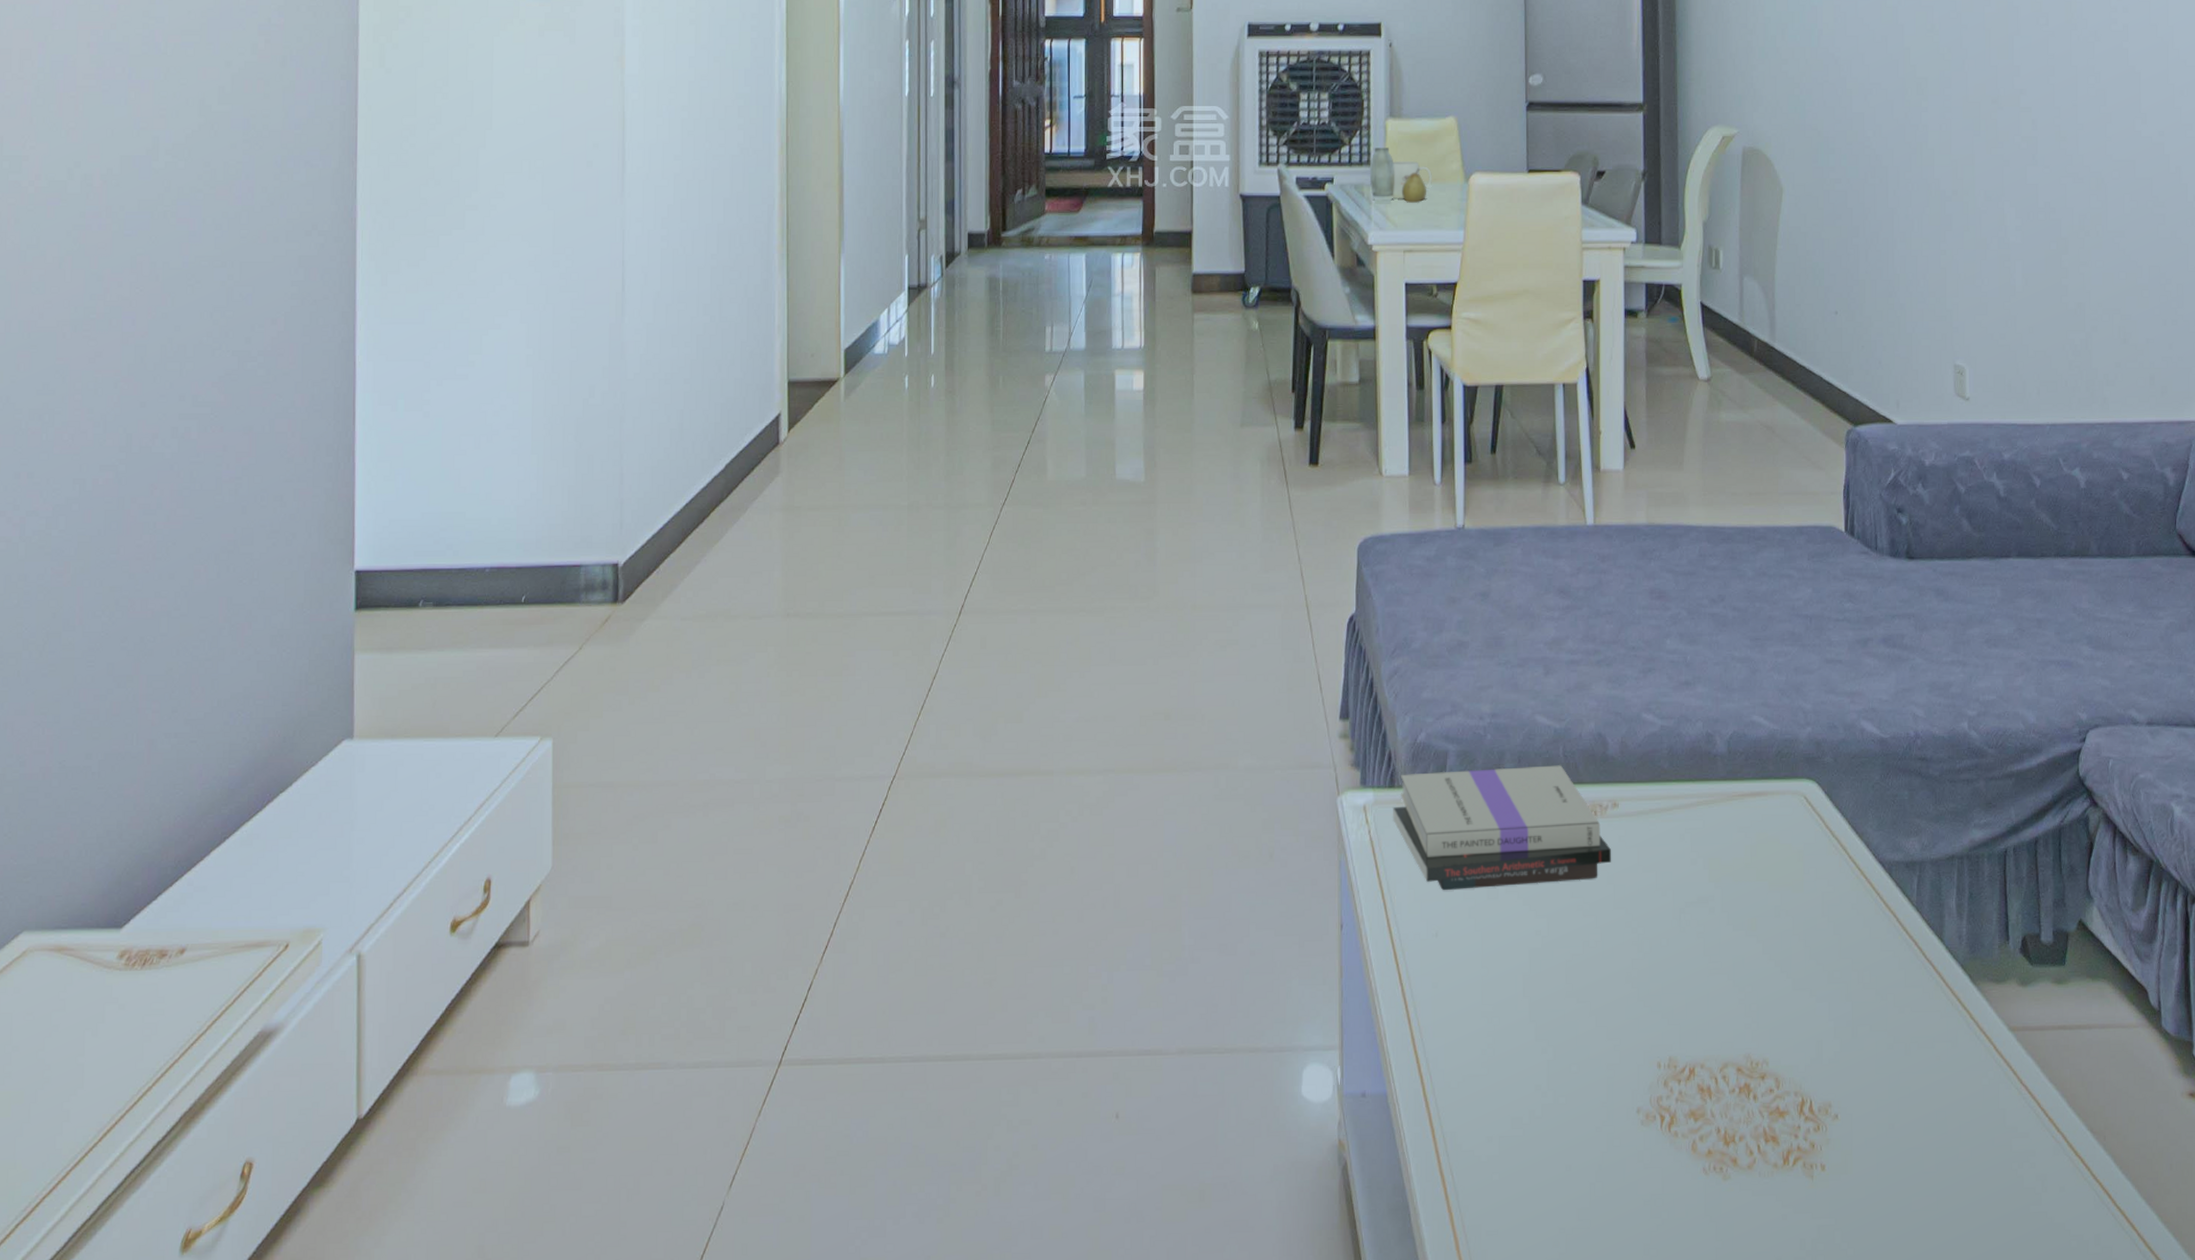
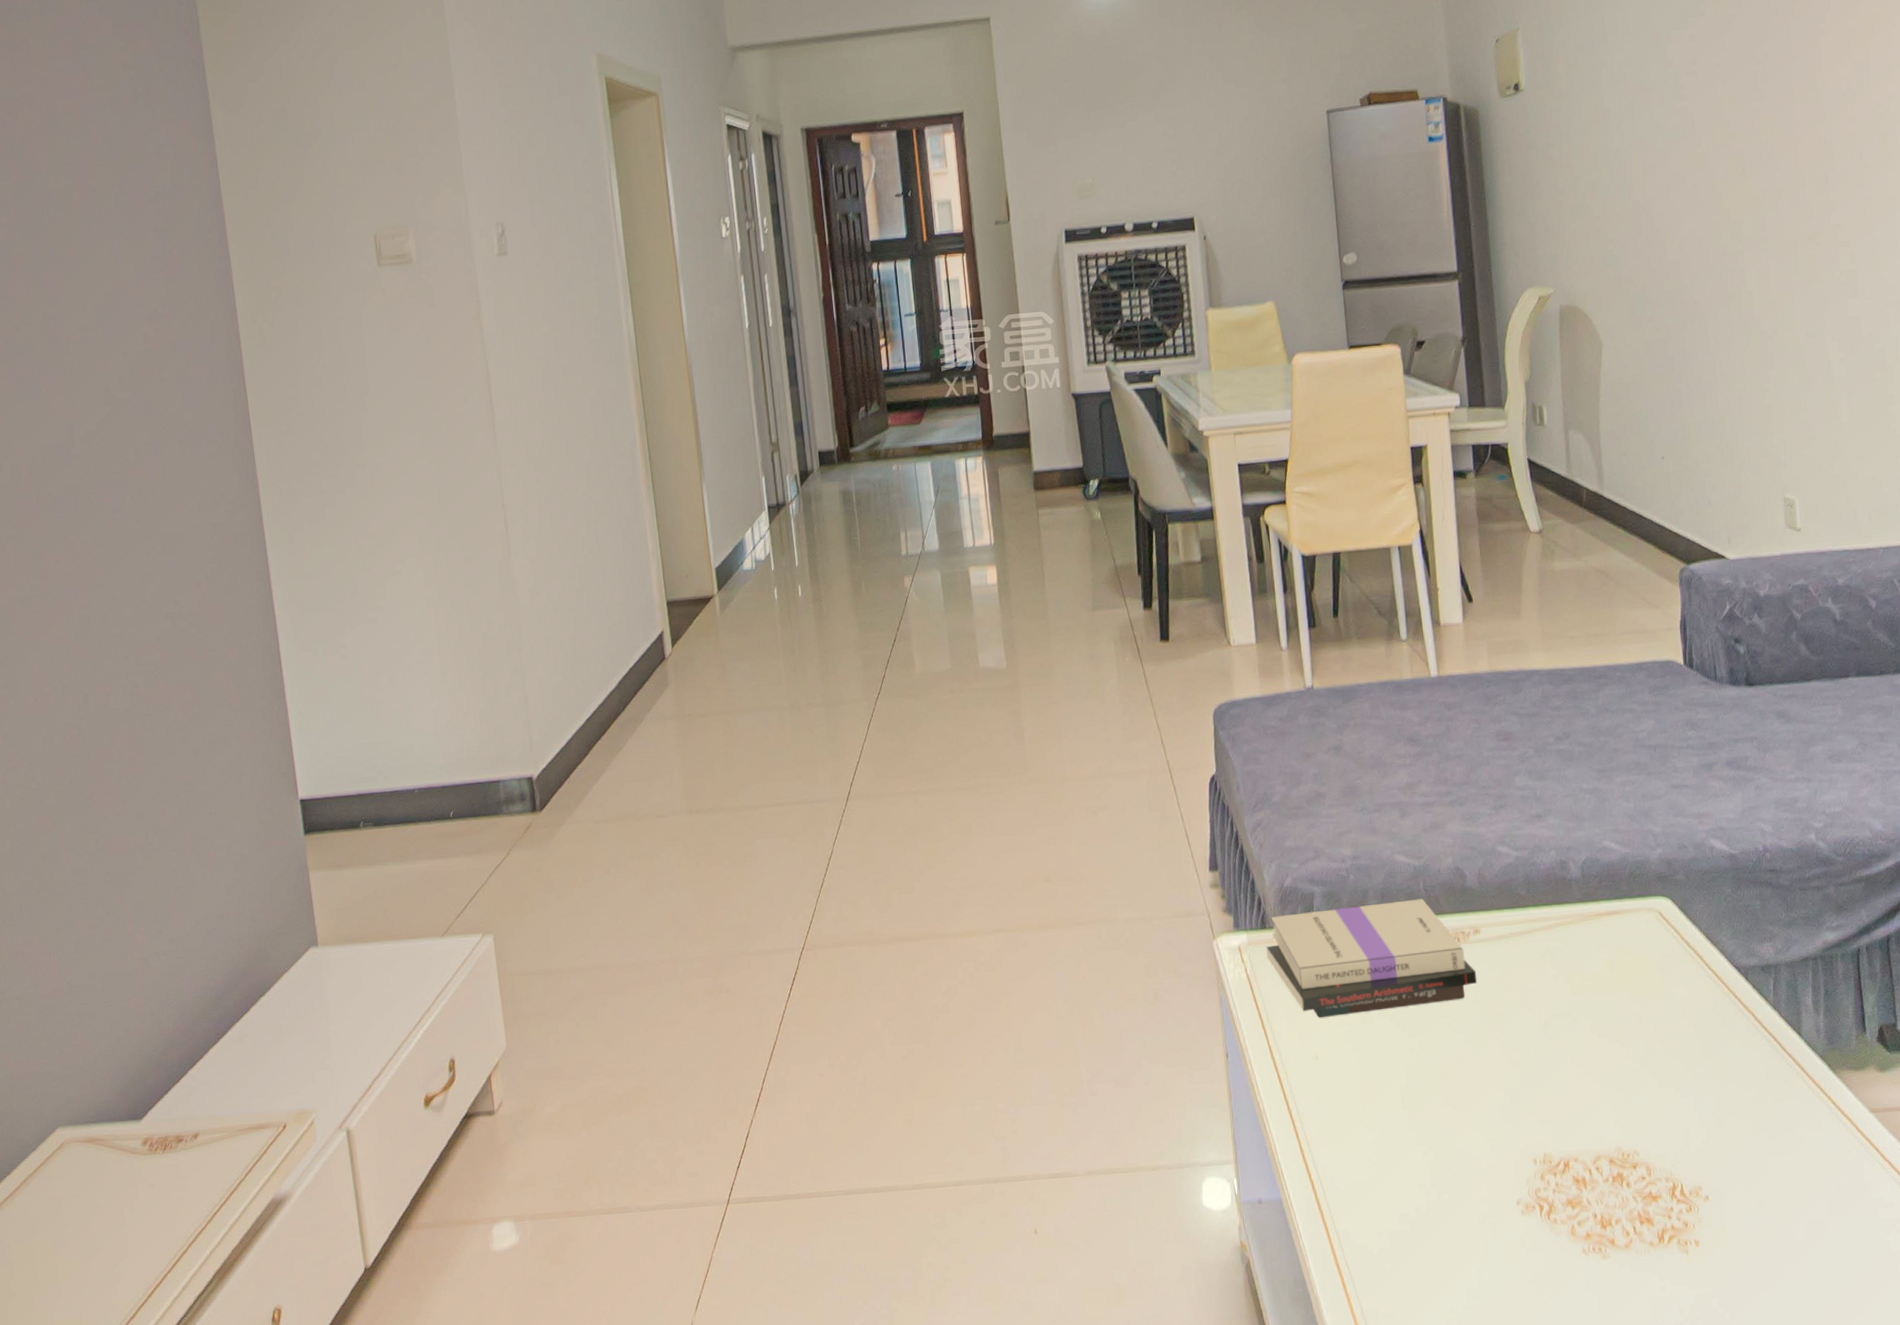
vase: present [1369,148,1395,205] -> none [1194,337,1221,393]
mug: present [1392,161,1432,198] -> none [1217,347,1256,385]
fruit: present [1401,168,1426,204] -> none [1227,354,1252,388]

